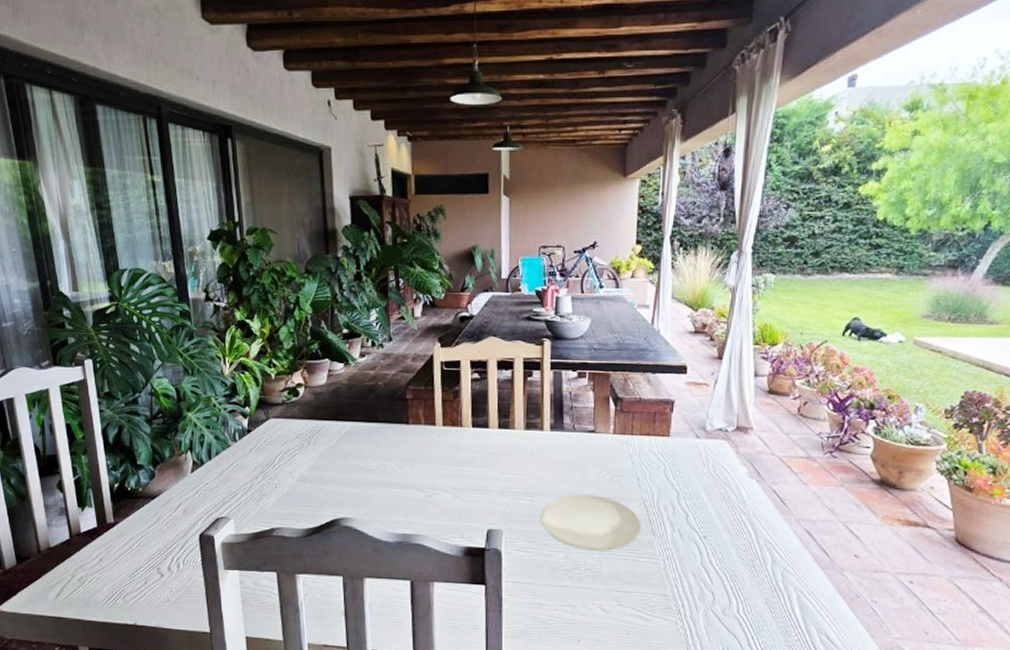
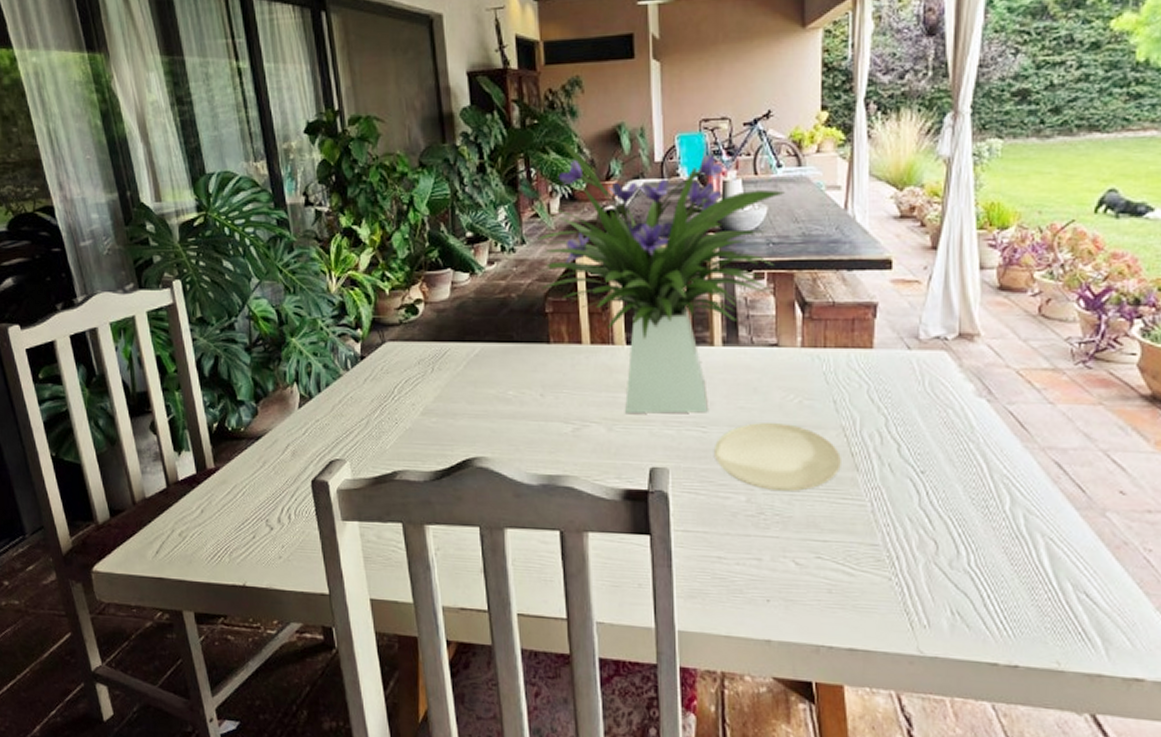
flower arrangement: none [402,259,605,485] -> present [537,142,784,414]

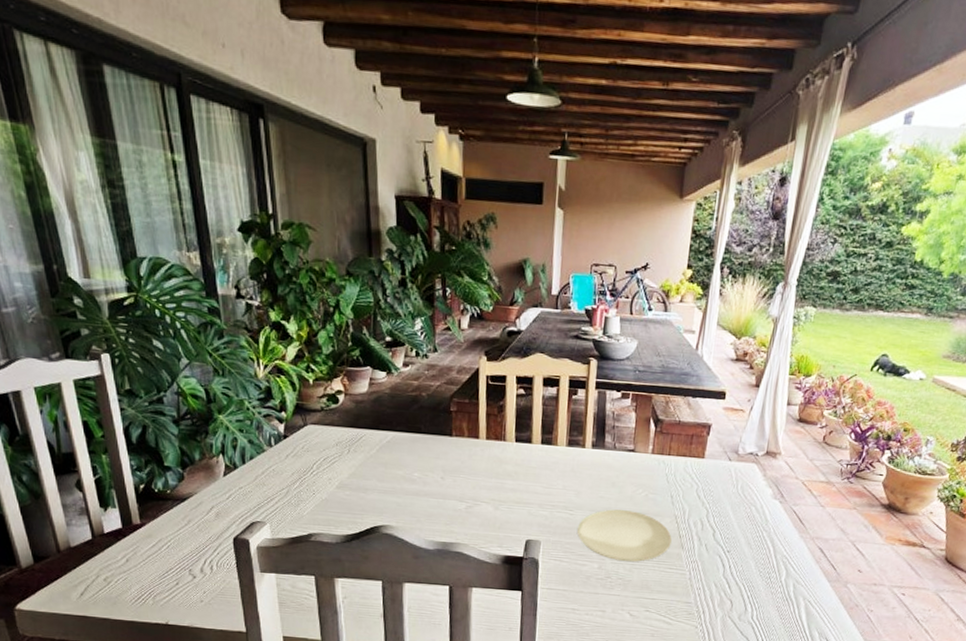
flower arrangement: present [537,142,784,414] -> none [446,269,652,500]

